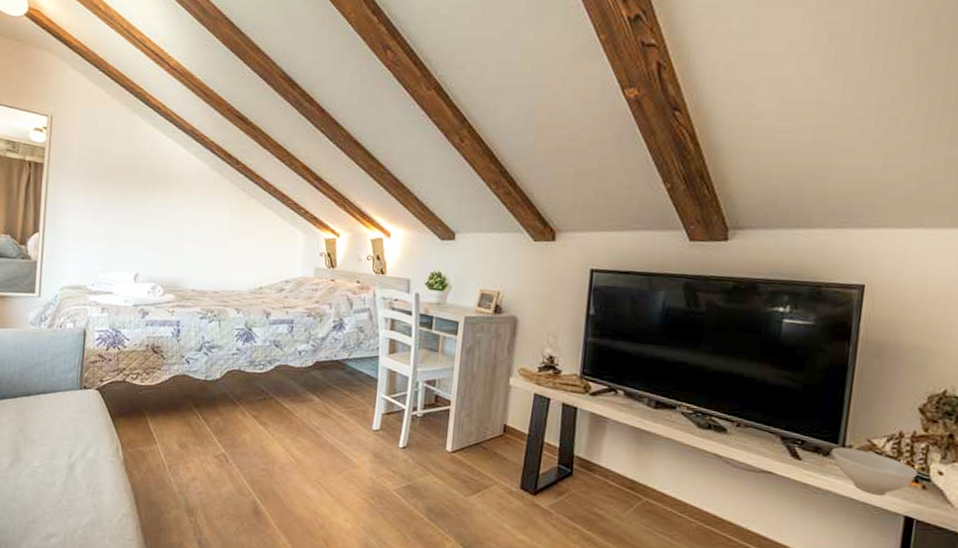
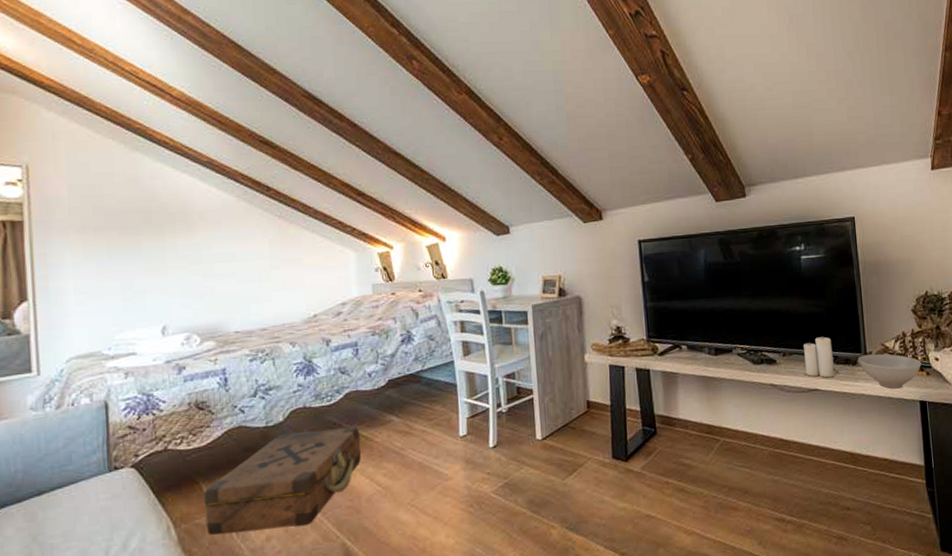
suitcase: none [146,389,283,476] -> present [203,426,362,535]
candle: none [758,414,802,464] -> present [803,335,838,378]

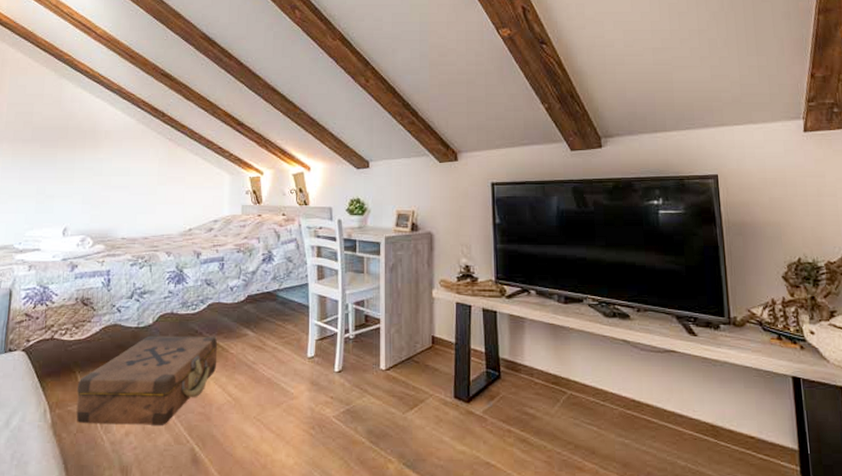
candle: present [803,335,838,378] -> none [659,294,697,340]
bowl: present [858,353,922,389] -> none [720,320,794,360]

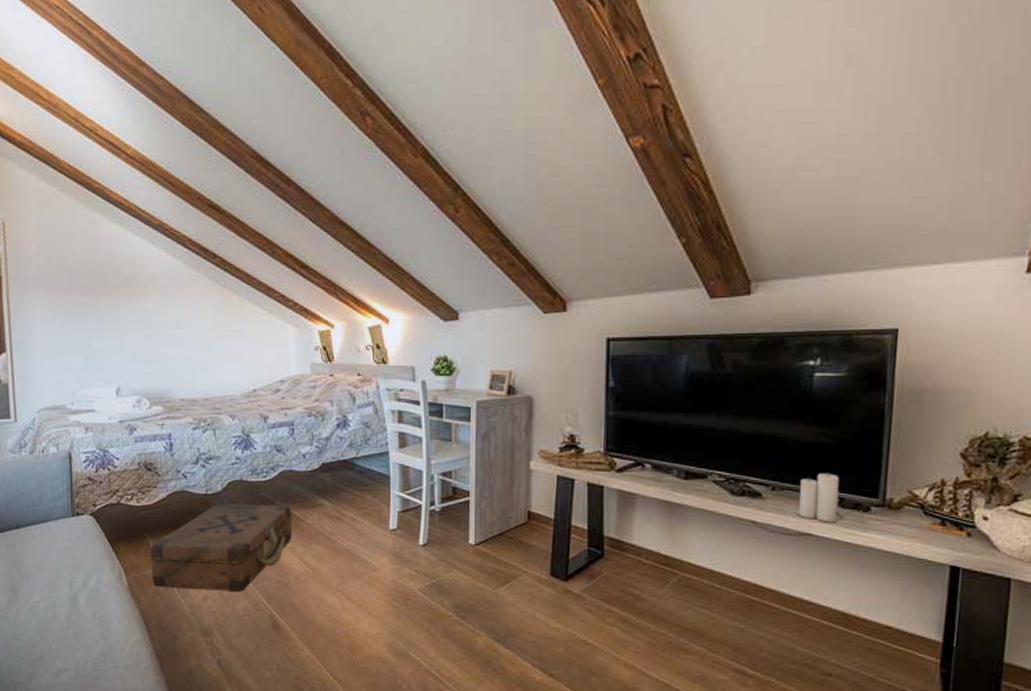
candle: none [659,294,697,340] -> present [796,472,841,523]

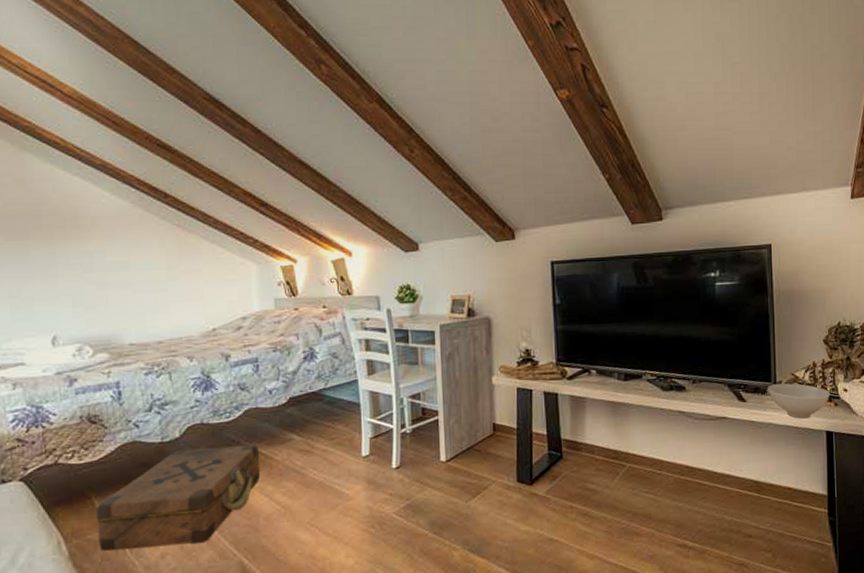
candle: present [796,472,841,523] -> none [712,363,746,406]
bowl: none [872,502,962,547] -> present [767,383,830,419]

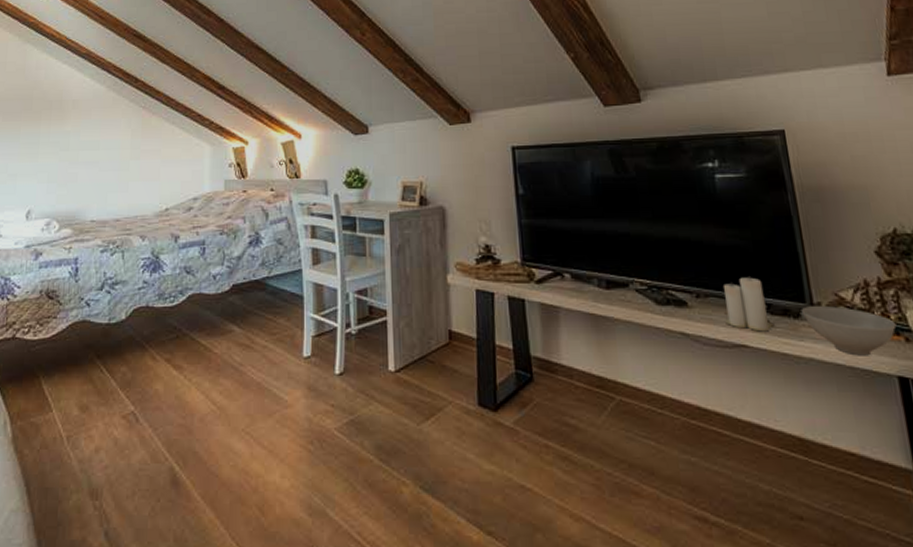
suitcase: present [95,444,261,551] -> none [39,333,200,440]
candle: none [712,363,746,406] -> present [722,275,773,332]

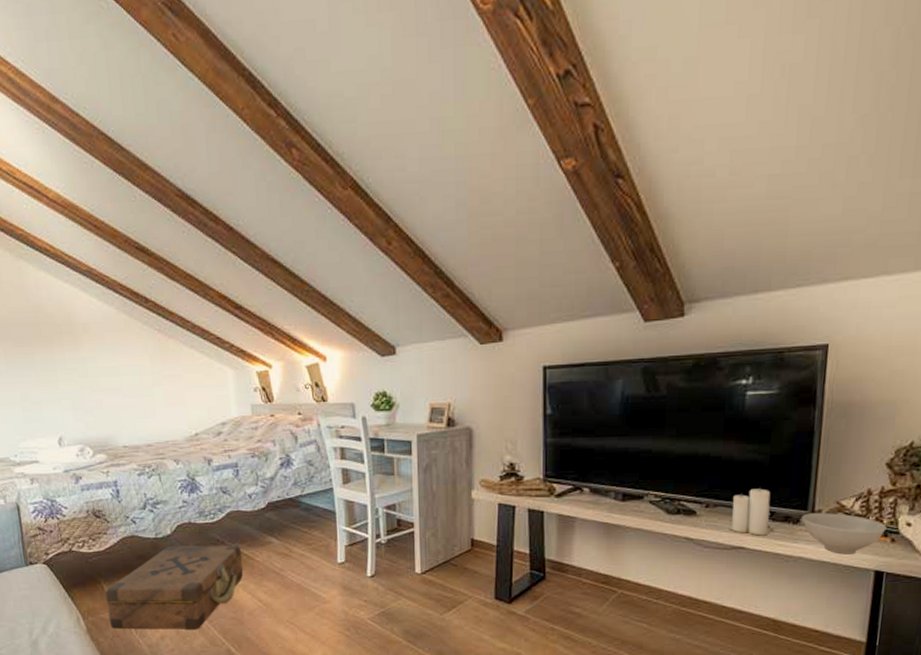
suitcase: none [39,333,200,440] -> present [105,544,244,630]

